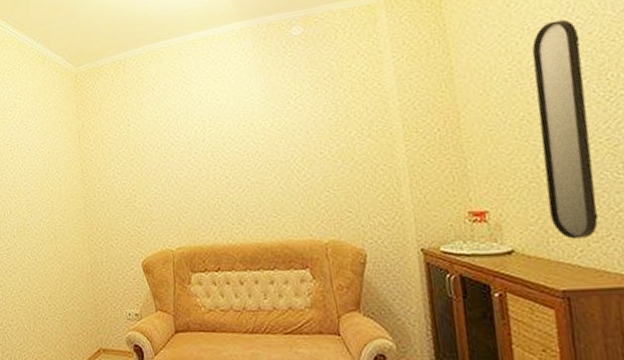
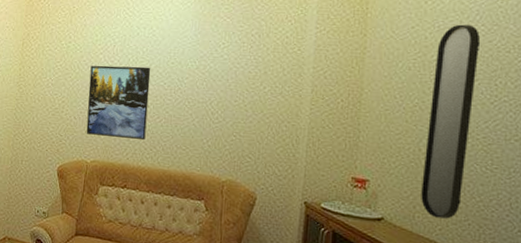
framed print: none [156,135,231,220] -> present [86,65,151,140]

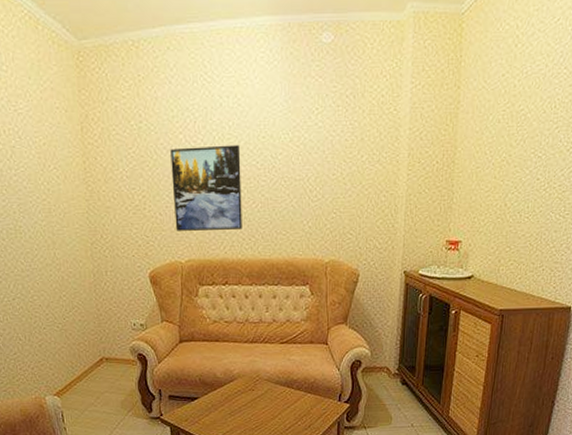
home mirror: present [421,24,481,219] -> none [505,68,563,268]

